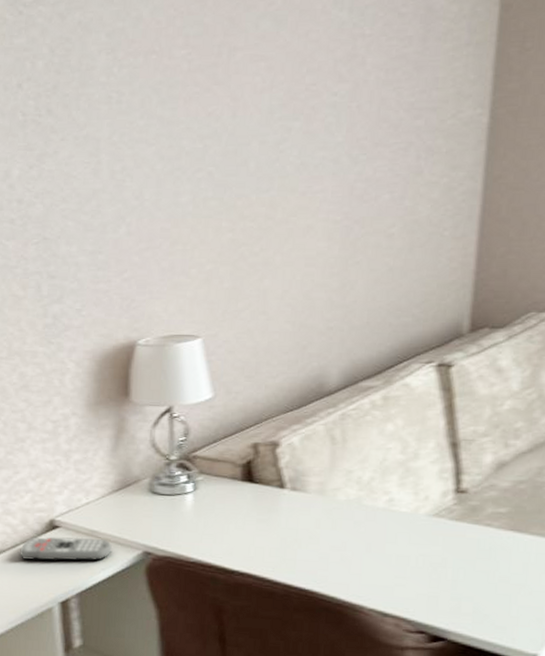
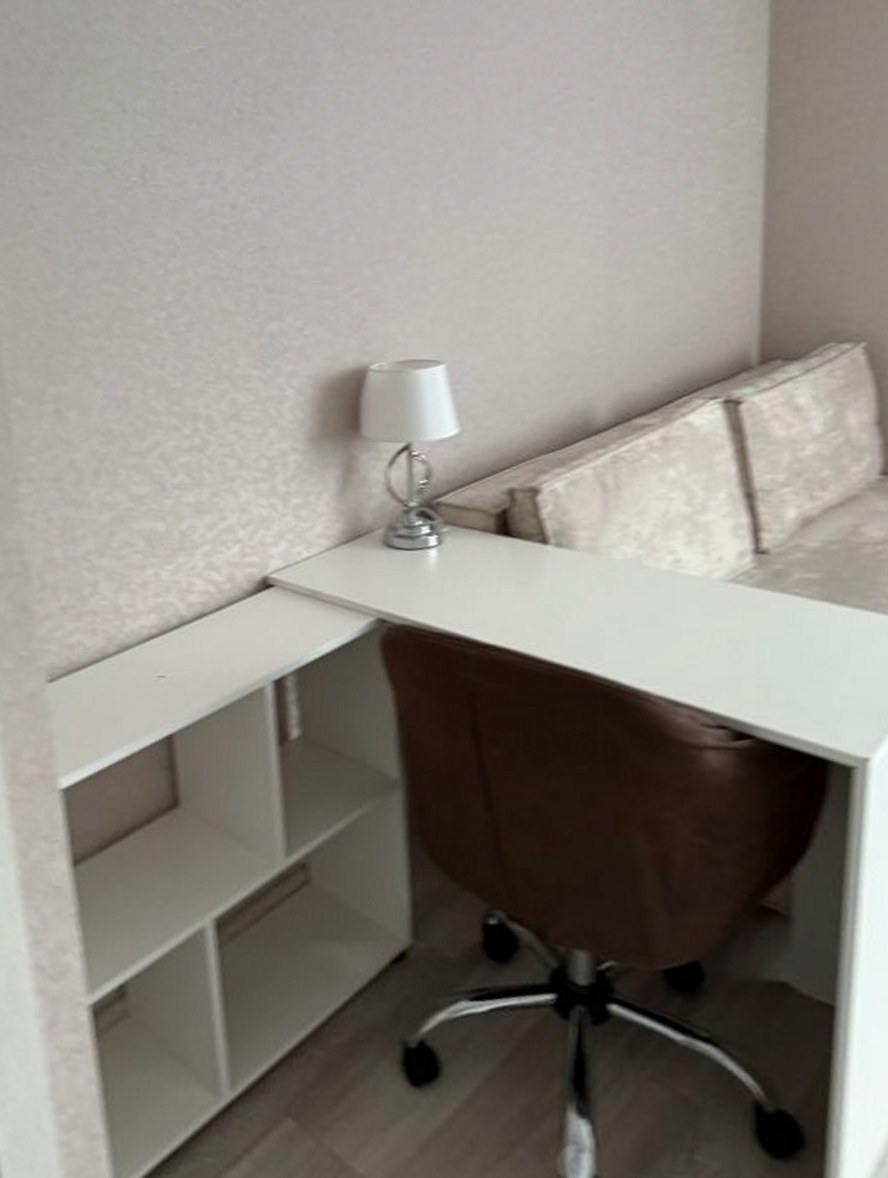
remote control: present [20,536,112,561] -> none [225,597,338,629]

